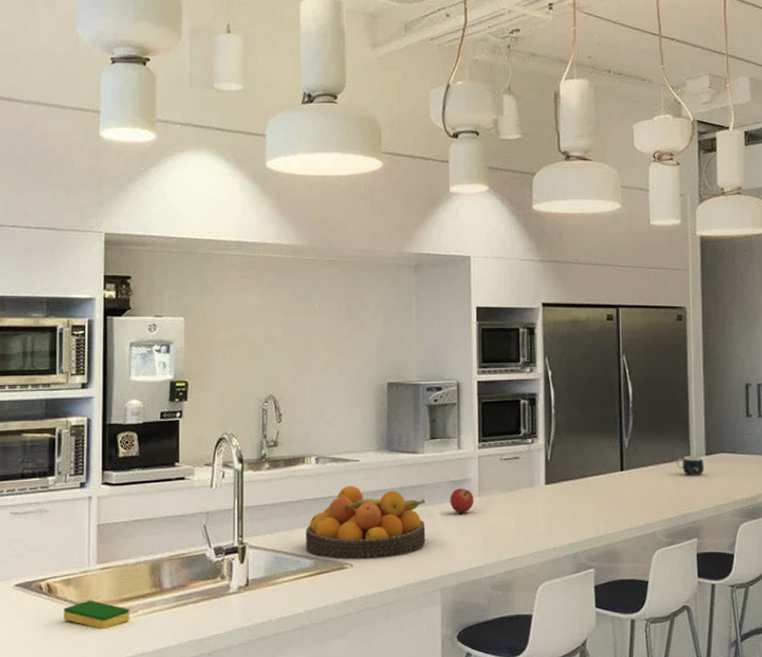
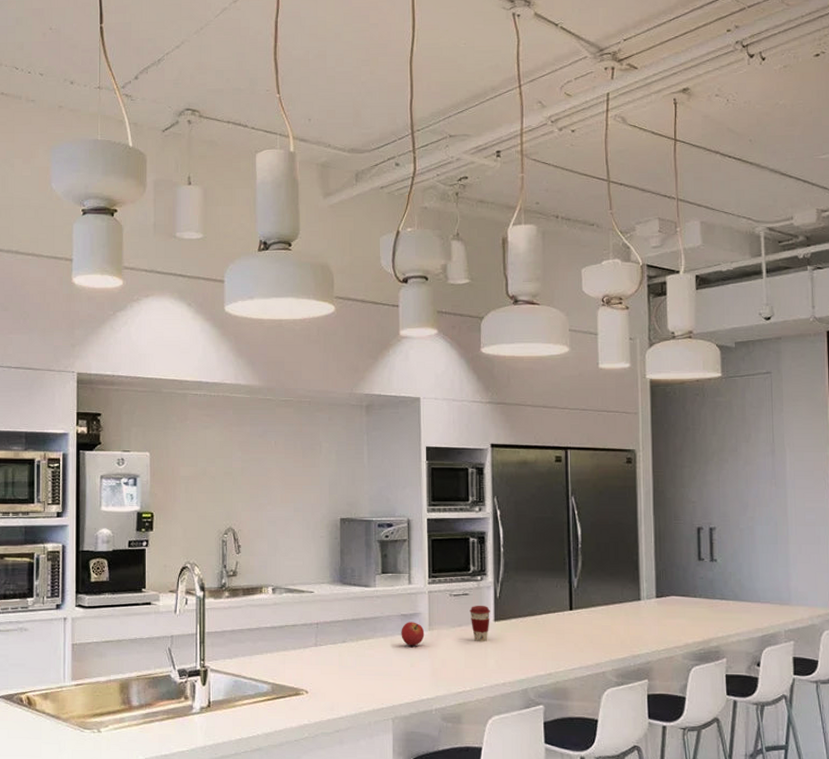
dish sponge: present [63,600,130,630] -> none [42,713,102,742]
fruit bowl: present [306,485,426,560] -> none [263,615,378,687]
coffee cup: none [520,468,542,506] -> present [470,605,491,641]
mug: present [676,455,704,476] -> none [626,597,655,618]

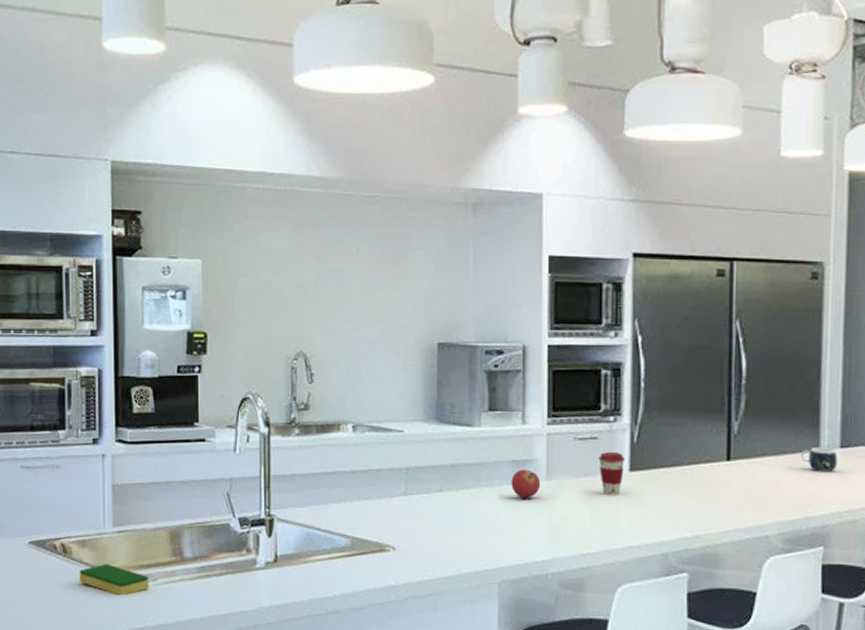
dish sponge: none [42,713,102,742] -> present [79,563,149,596]
mug: none [626,597,655,618] -> present [800,446,838,472]

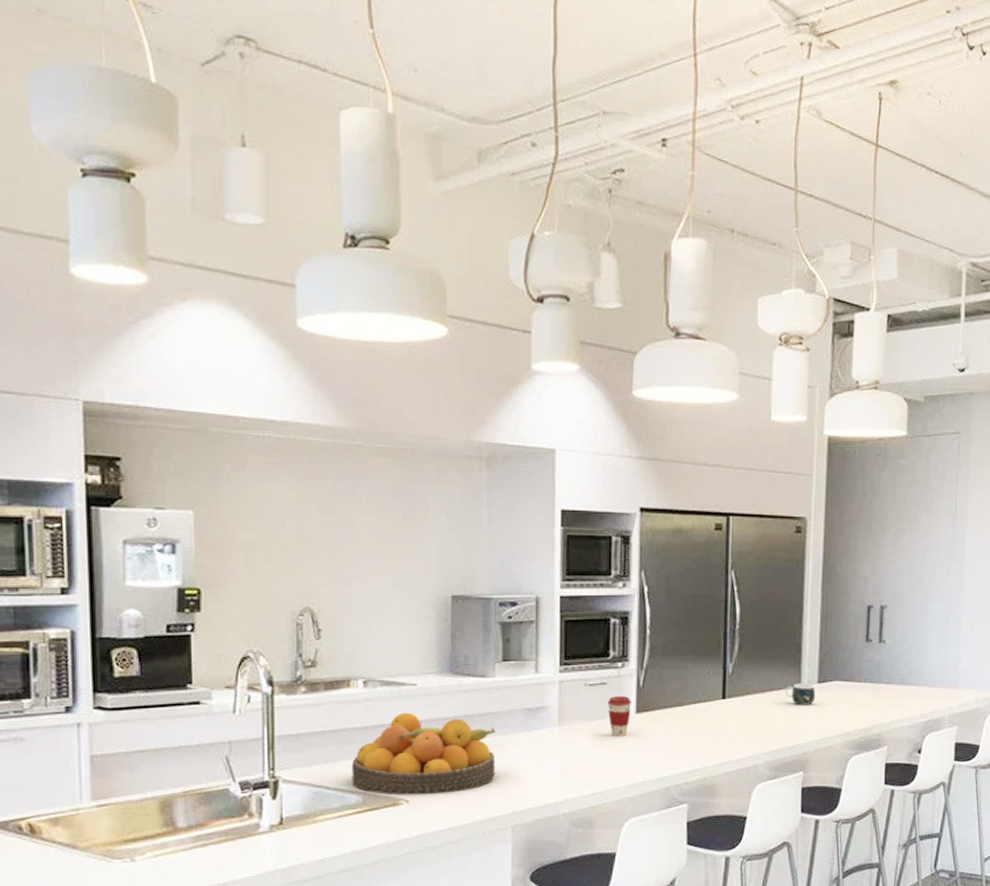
dish sponge: present [79,563,149,596] -> none [51,841,136,874]
fruit bowl: none [341,458,482,543] -> present [352,712,496,795]
fruit: present [511,469,541,498] -> none [525,716,553,744]

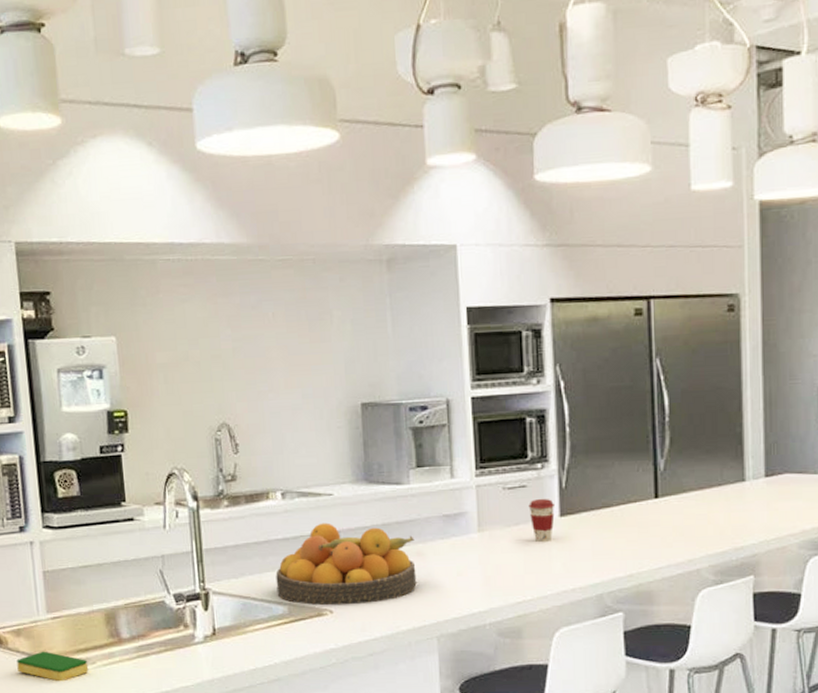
dish sponge: none [51,841,136,874] -> present [16,651,88,682]
mug: present [784,683,816,705] -> none [726,477,763,502]

